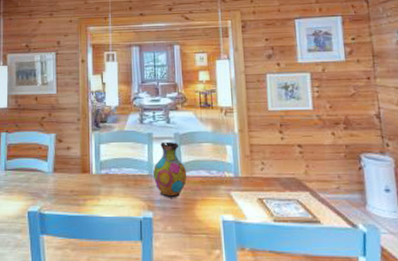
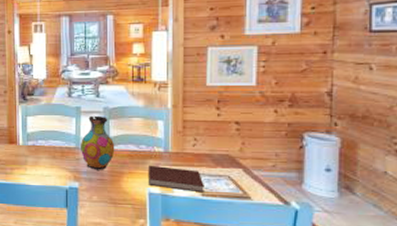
notebook: none [221,191,276,219] -> present [149,165,204,193]

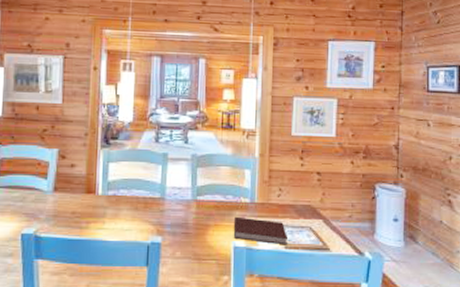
vase: present [80,115,115,170] -> none [165,163,202,223]

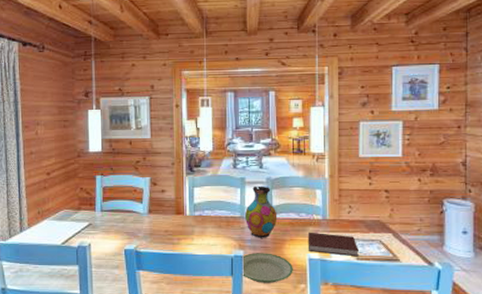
plate: none [159,240,216,275] -> present [241,253,293,283]
vase: none [165,163,202,223] -> present [244,186,277,238]

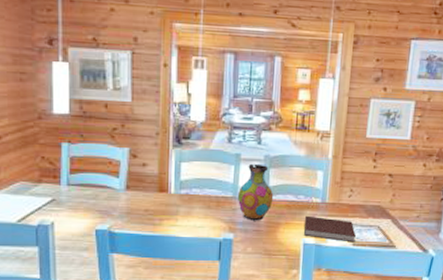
plate: present [241,253,293,283] -> none [231,236,286,268]

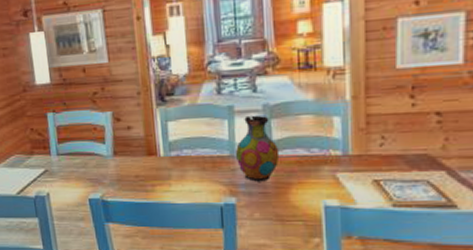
notebook: present [304,215,356,243] -> none [323,172,396,203]

